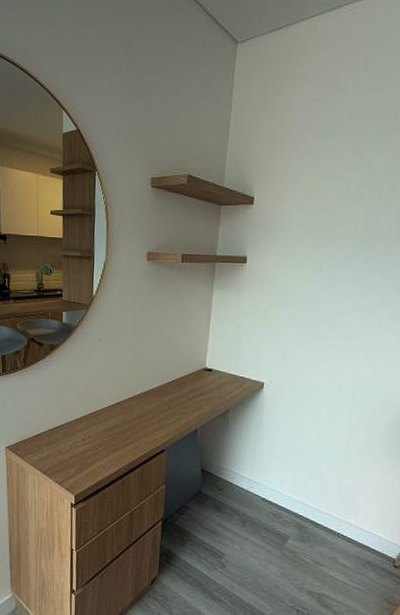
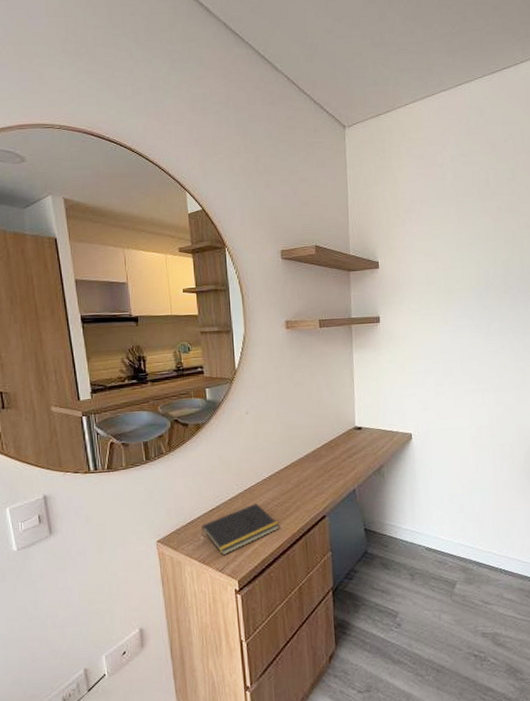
notepad: none [45,428,119,471] -> present [201,503,280,556]

